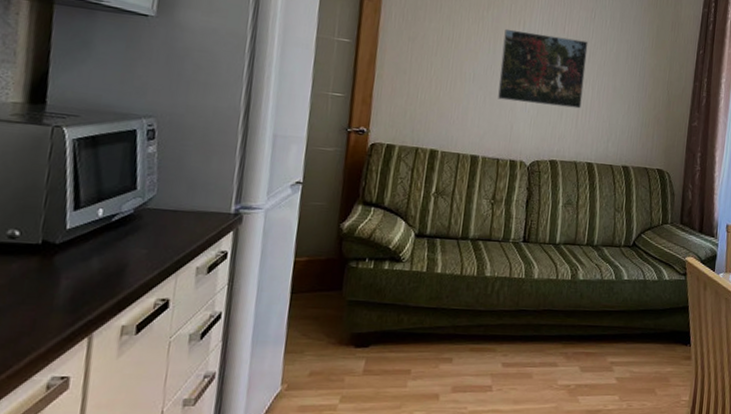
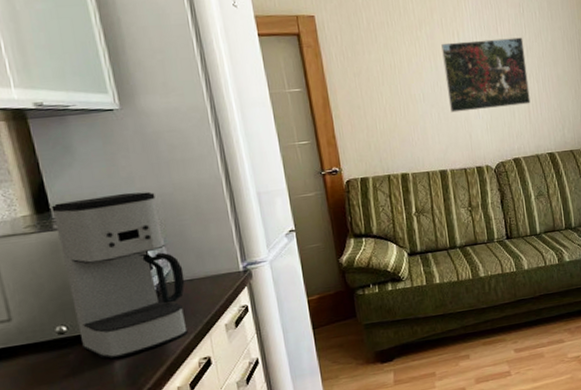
coffee maker: none [31,97,170,280] -> present [51,191,188,360]

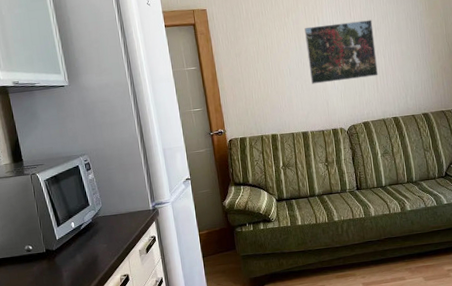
coffee maker: present [51,191,188,360] -> none [23,147,113,272]

